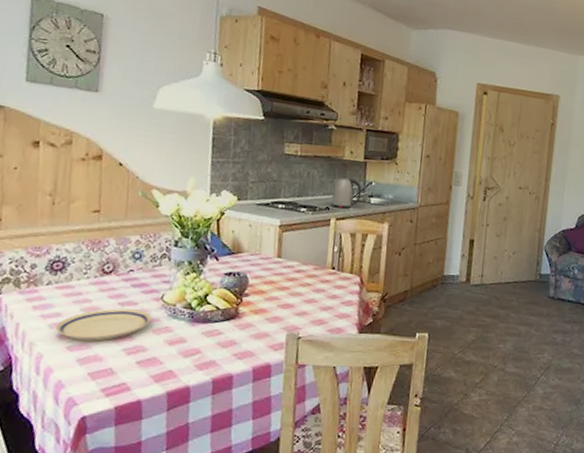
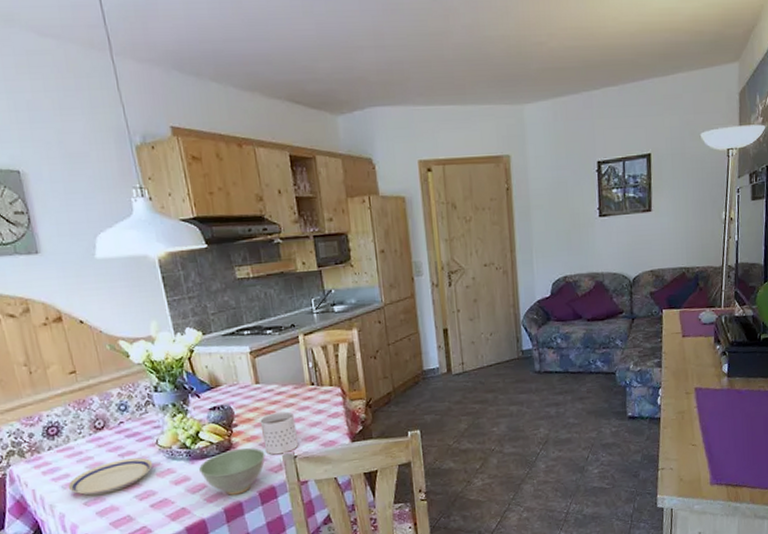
bowl: none [198,319,270,367] -> present [199,447,265,496]
mug: none [270,289,308,333] -> present [260,411,299,455]
kettle: present [331,176,362,209] -> none [291,289,324,324]

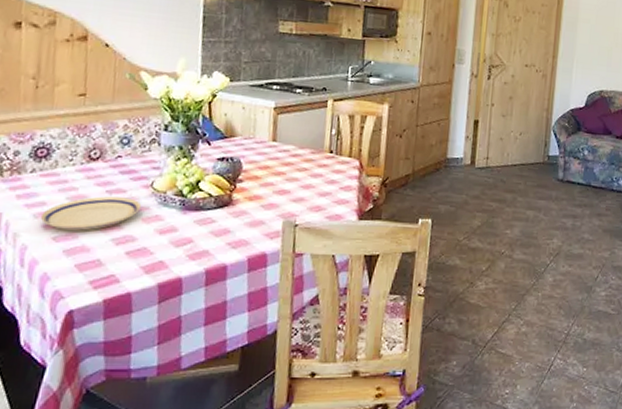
bowl: present [199,447,265,496] -> none [190,206,265,256]
mug: present [260,411,299,455] -> none [265,174,305,220]

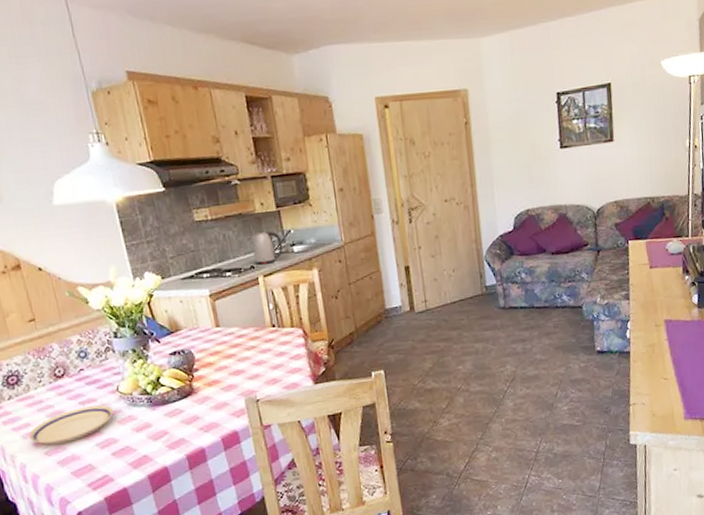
kettle: none [328,55,361,90] -> present [250,230,283,265]

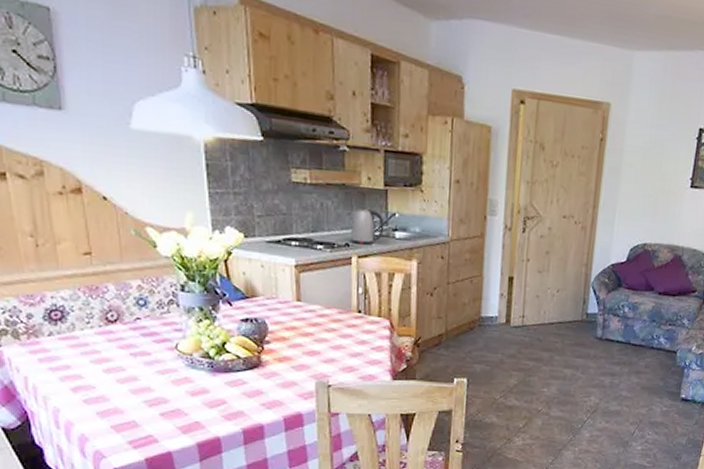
plate: present [28,405,113,445] -> none [67,359,168,394]

